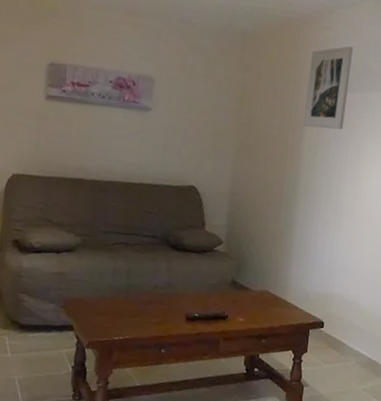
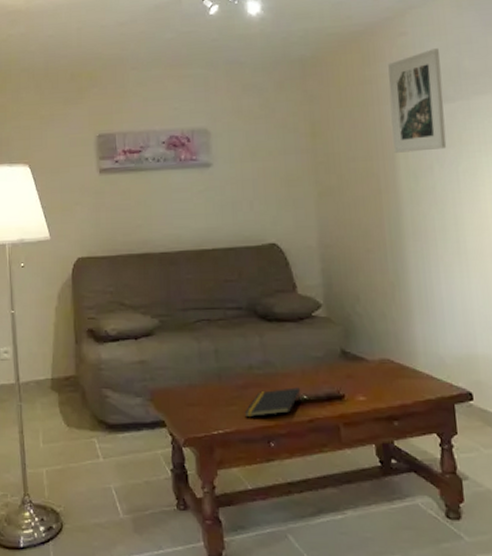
notepad: none [144,306,194,328] -> present [244,387,301,418]

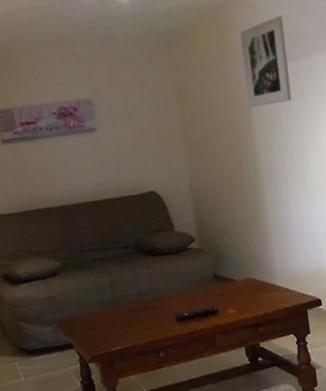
notepad: present [244,387,301,418] -> none [137,307,182,335]

